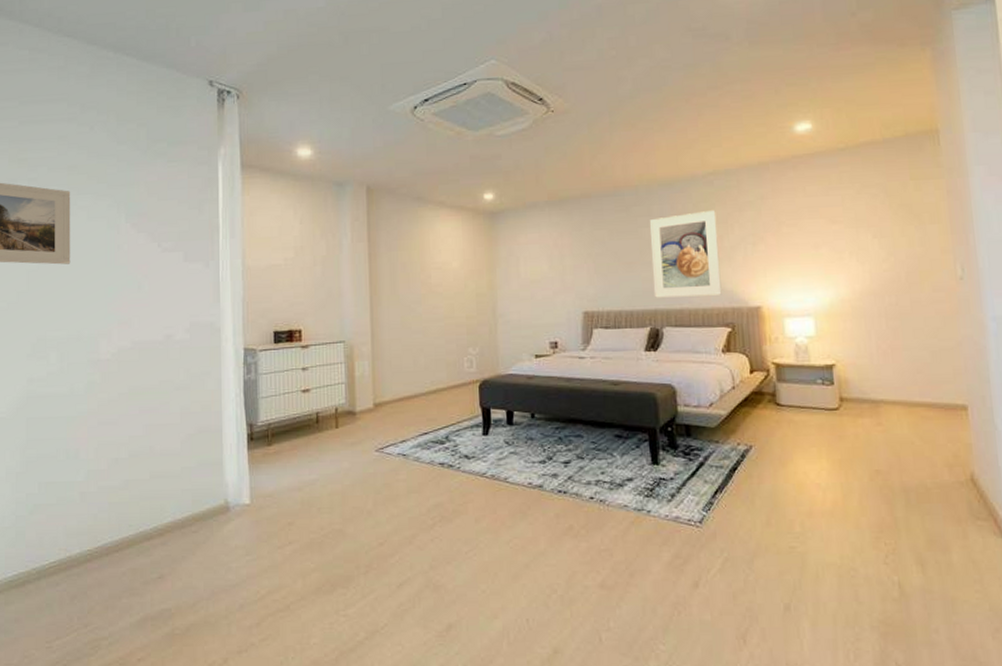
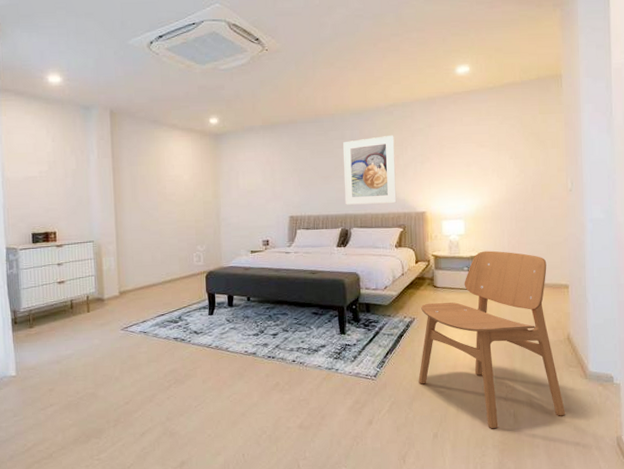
chair: none [760,358,976,602] -> present [418,250,566,428]

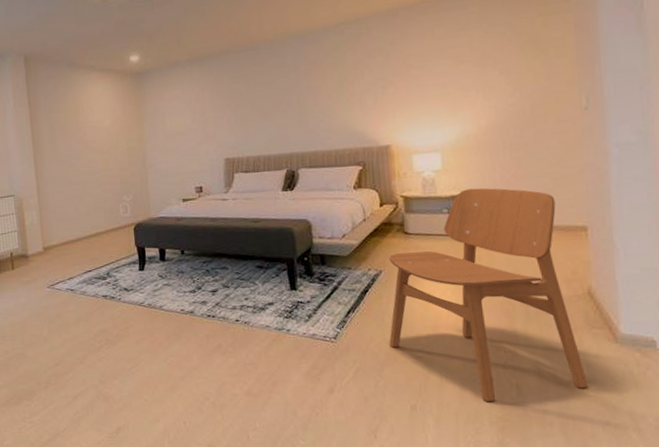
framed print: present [343,135,397,205] -> none [285,57,353,143]

